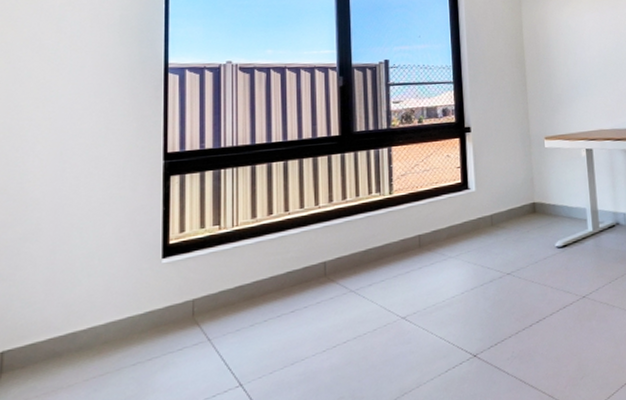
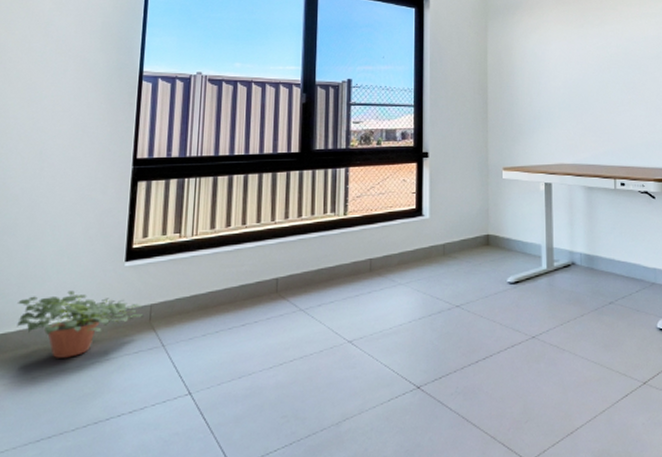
potted plant: none [46,292,186,364] -> present [17,290,144,358]

